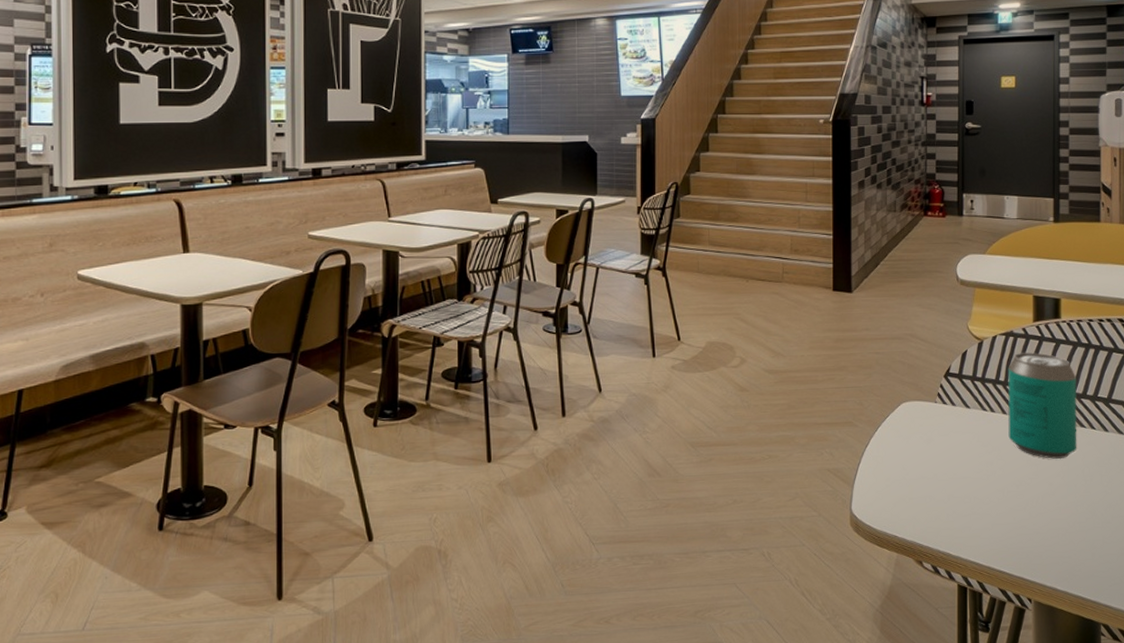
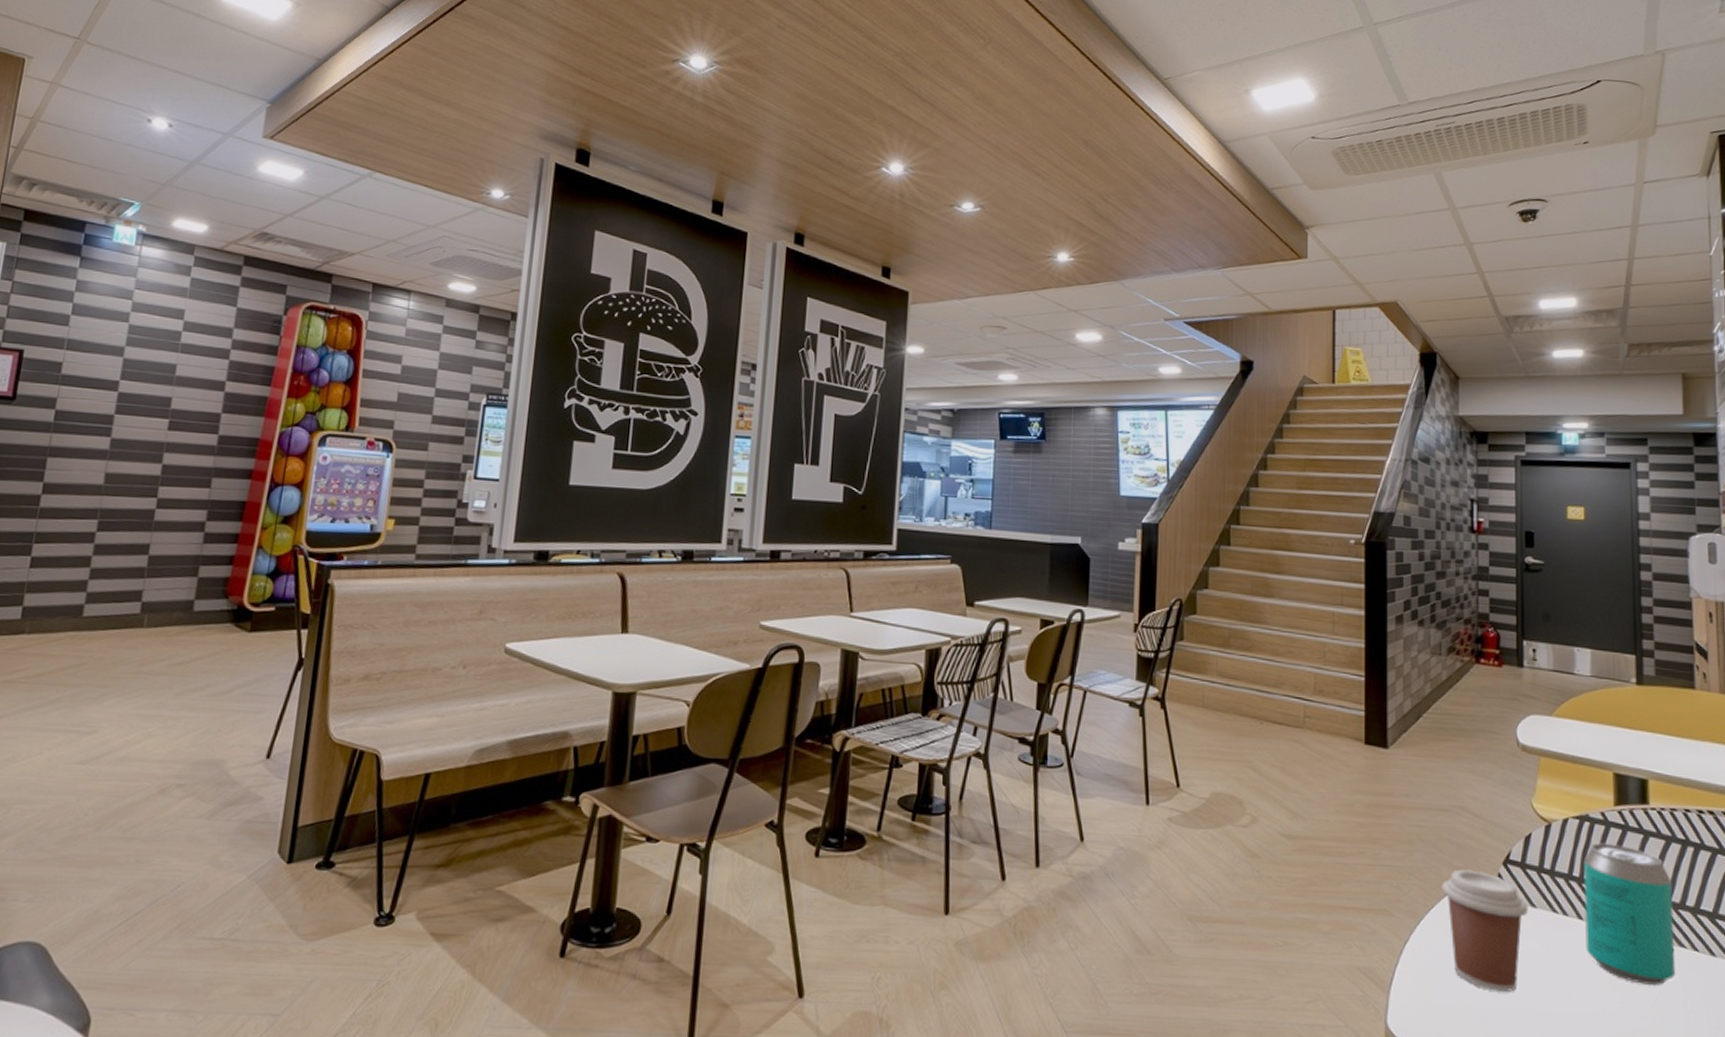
coffee cup: none [895,383,964,476] -> present [1442,869,1529,992]

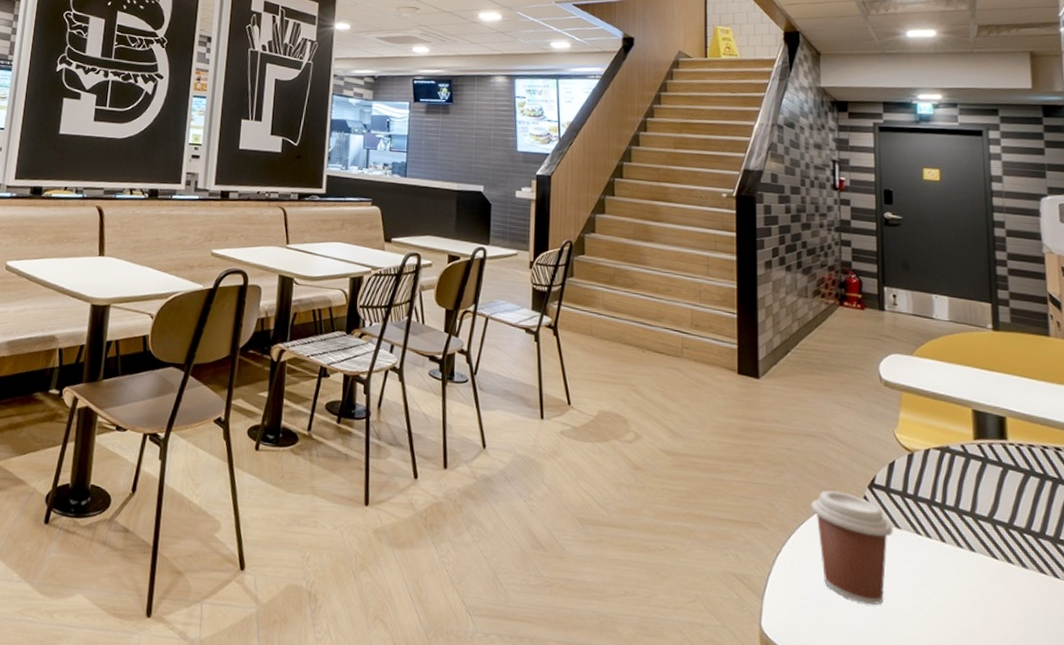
beverage can: present [1583,843,1676,987] -> none [945,473,1037,609]

